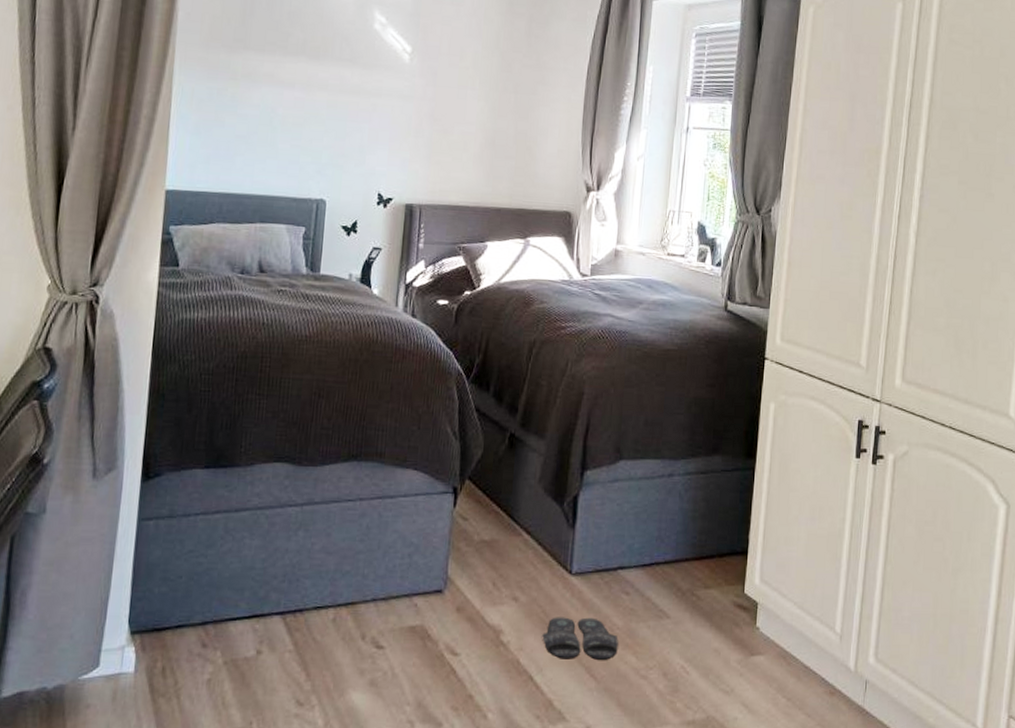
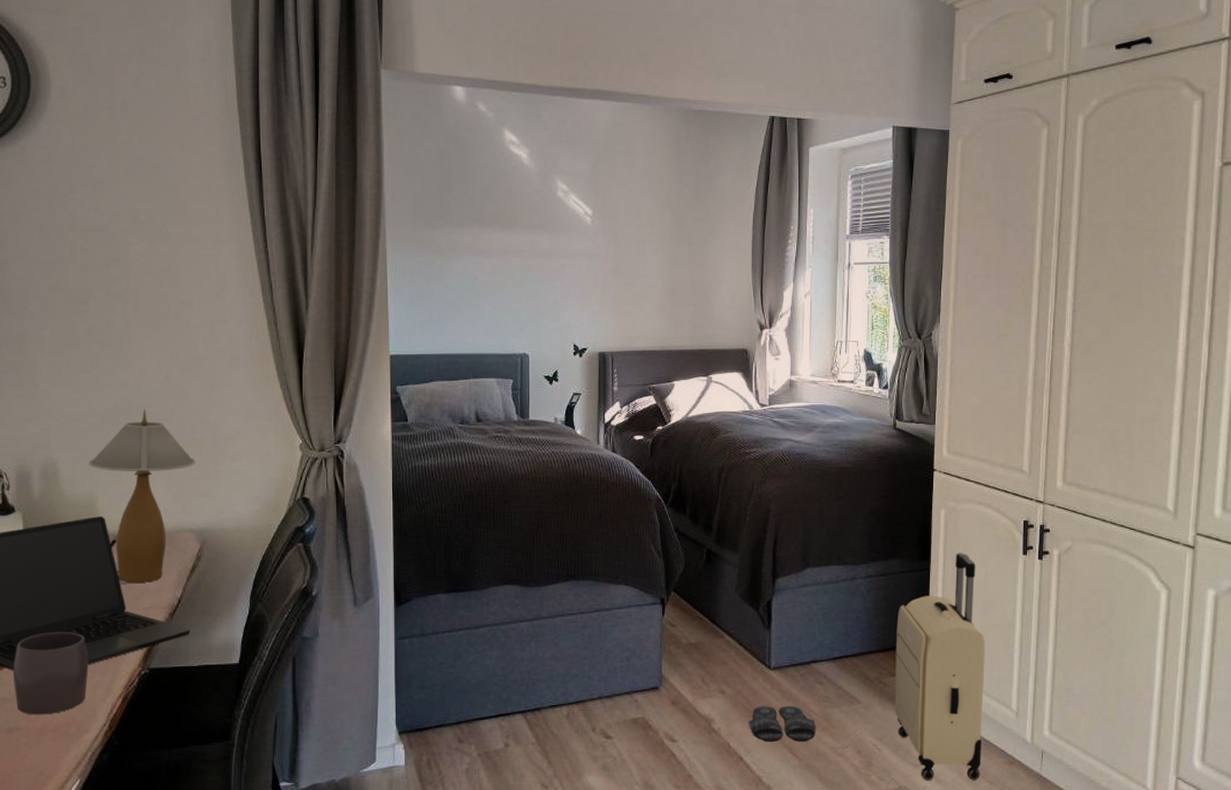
suitcase: none [707,452,810,712] -> present [894,552,985,781]

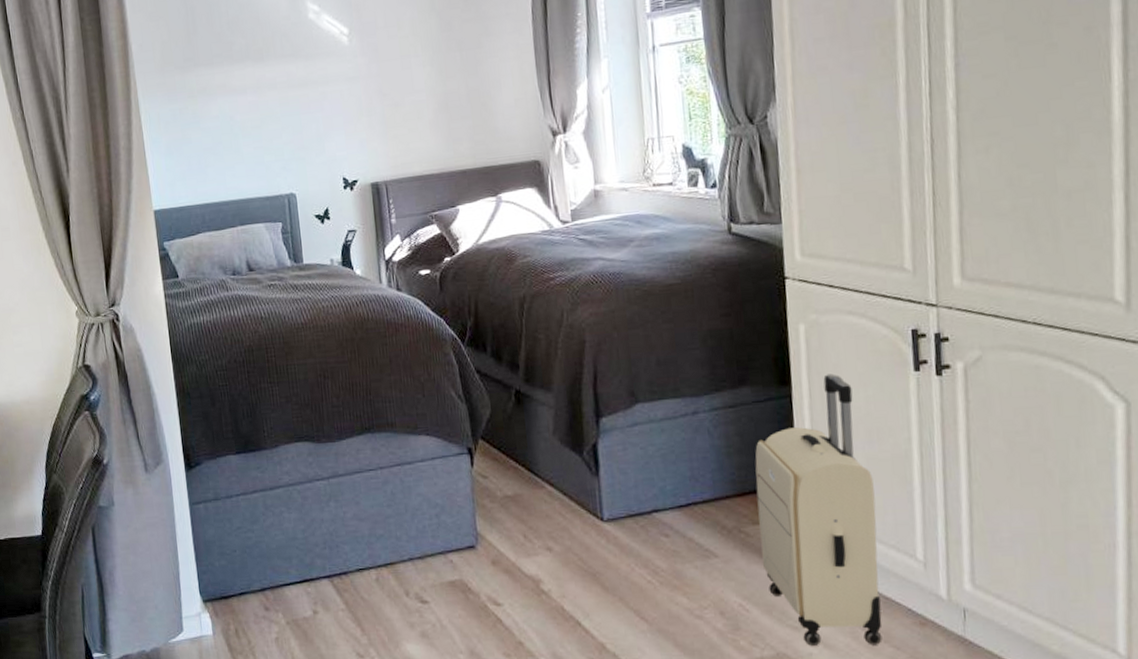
slippers: present [748,705,816,742] -> none [583,562,666,604]

